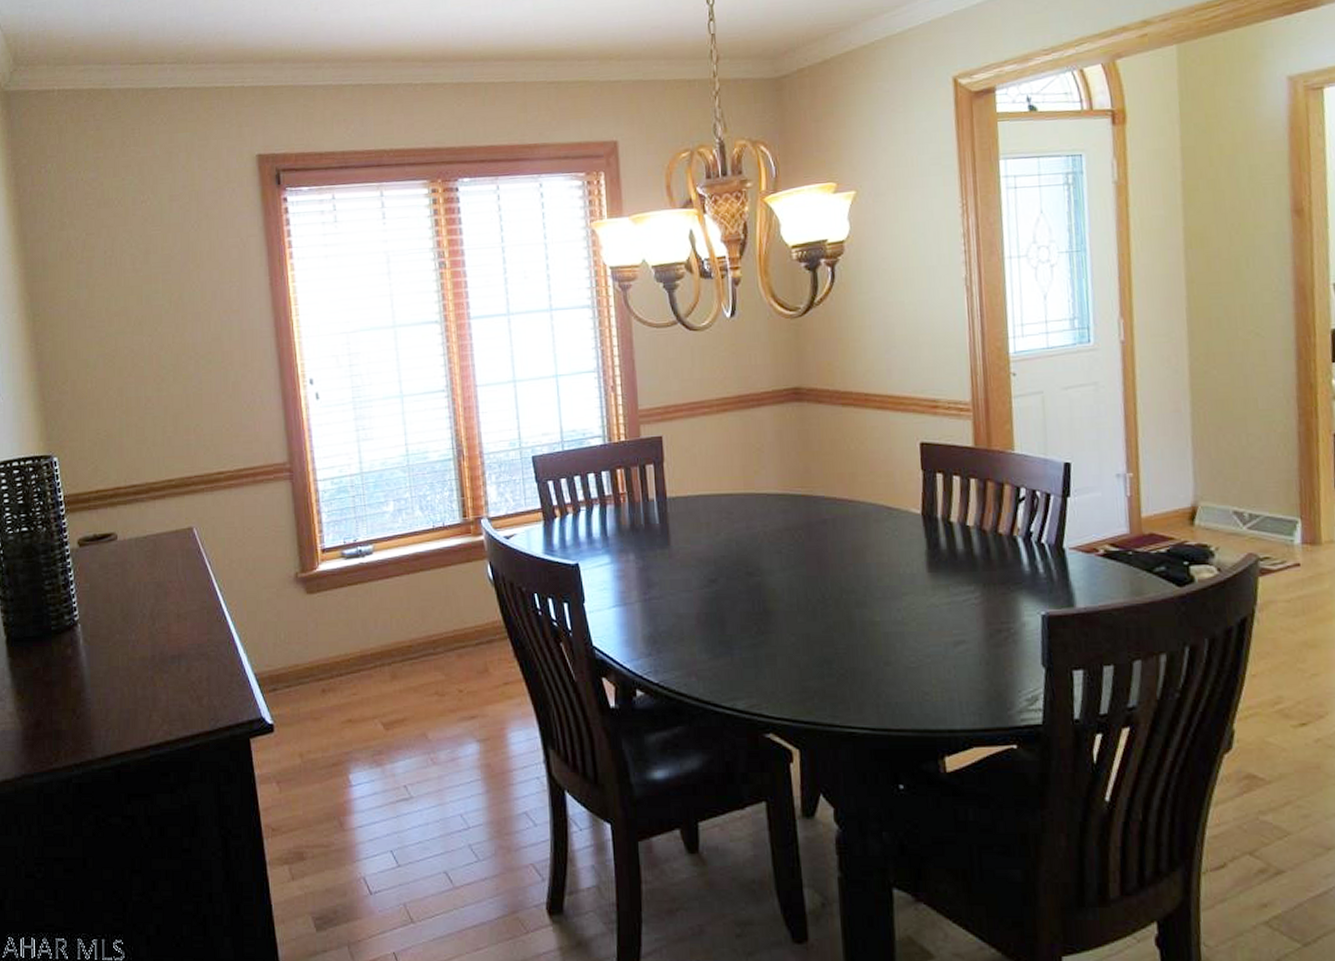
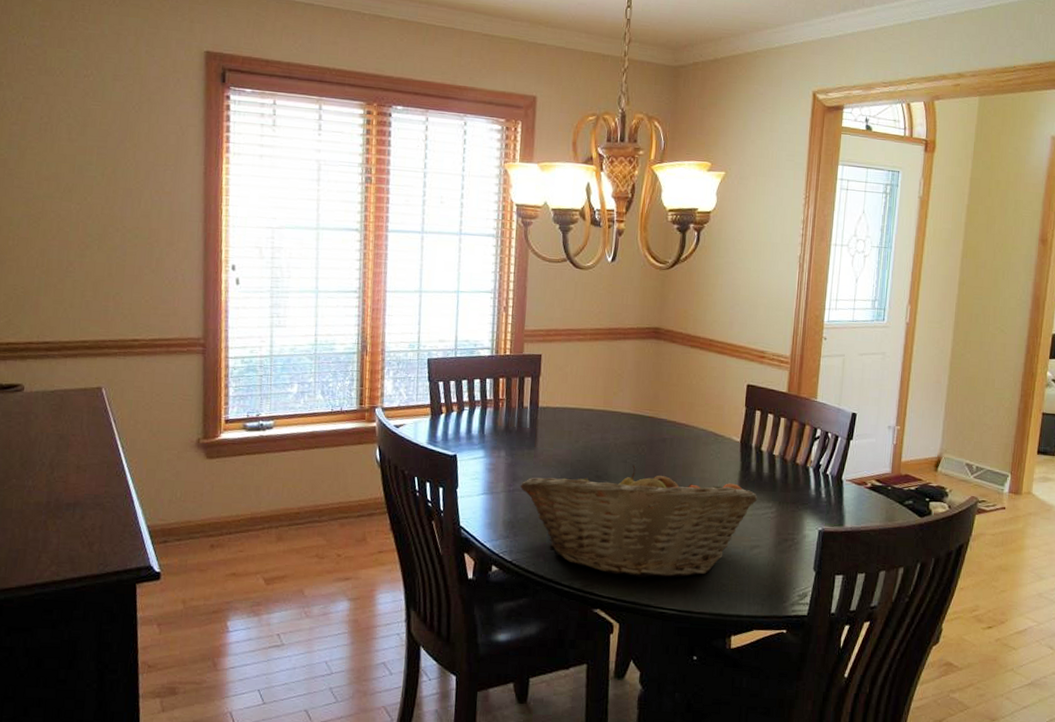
fruit basket: none [656,555,954,692] -> present [519,465,757,579]

